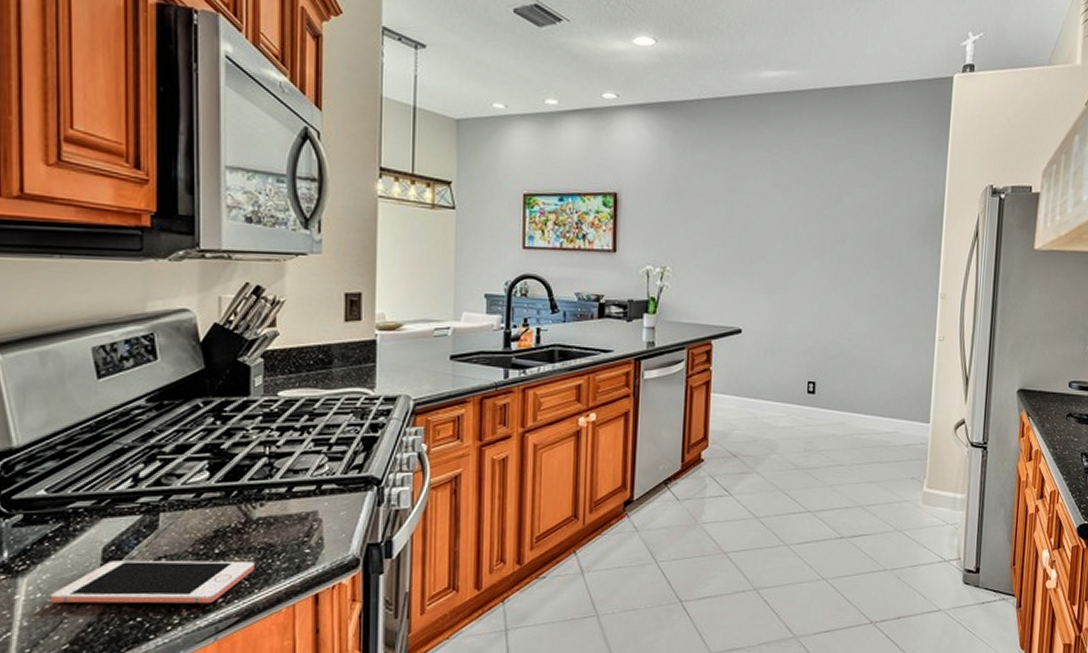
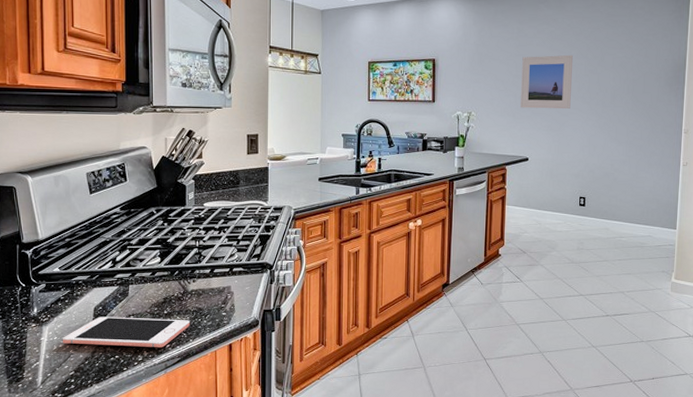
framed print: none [732,192,801,265] -> present [520,54,573,109]

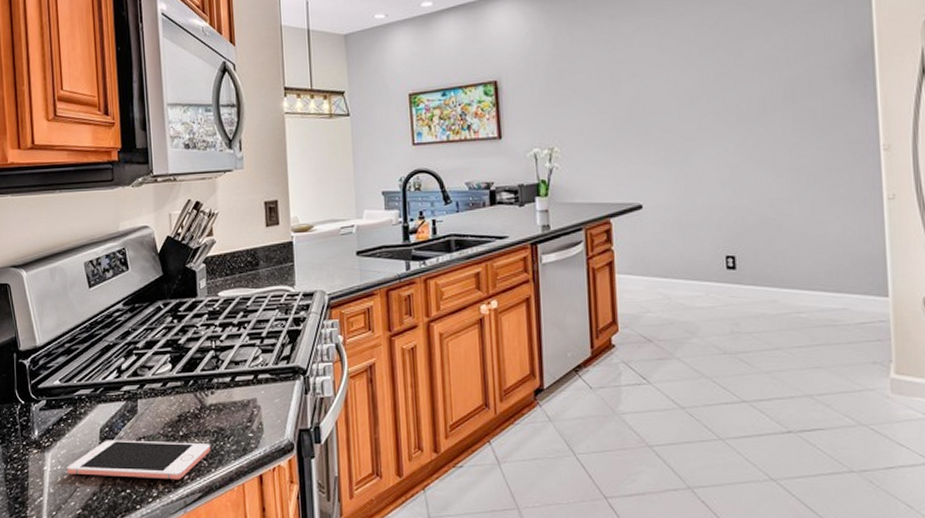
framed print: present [520,54,573,109] -> none [619,54,698,136]

